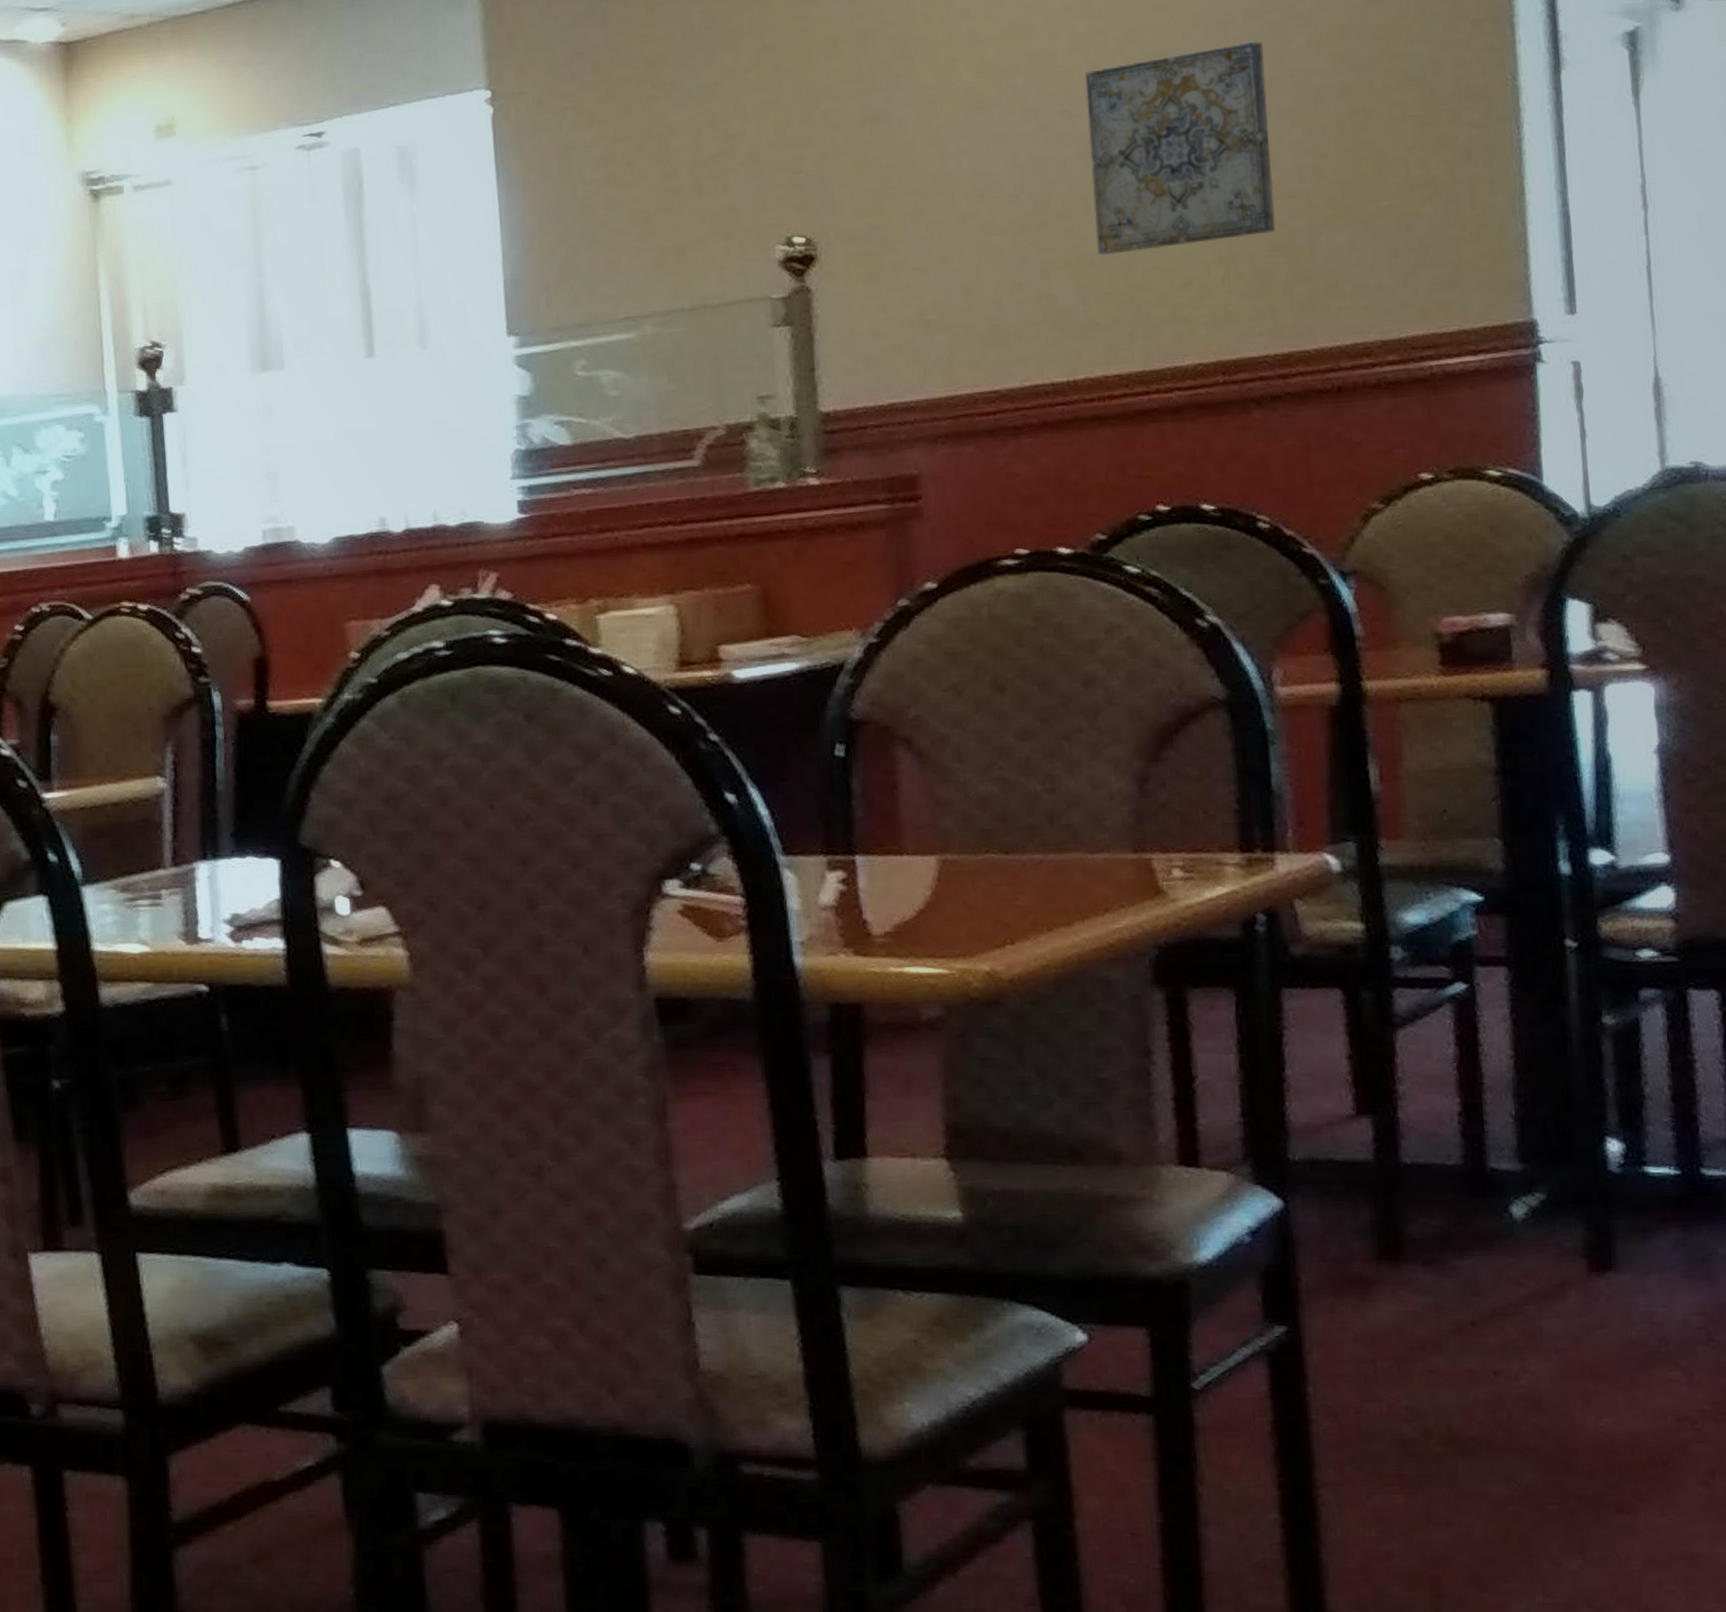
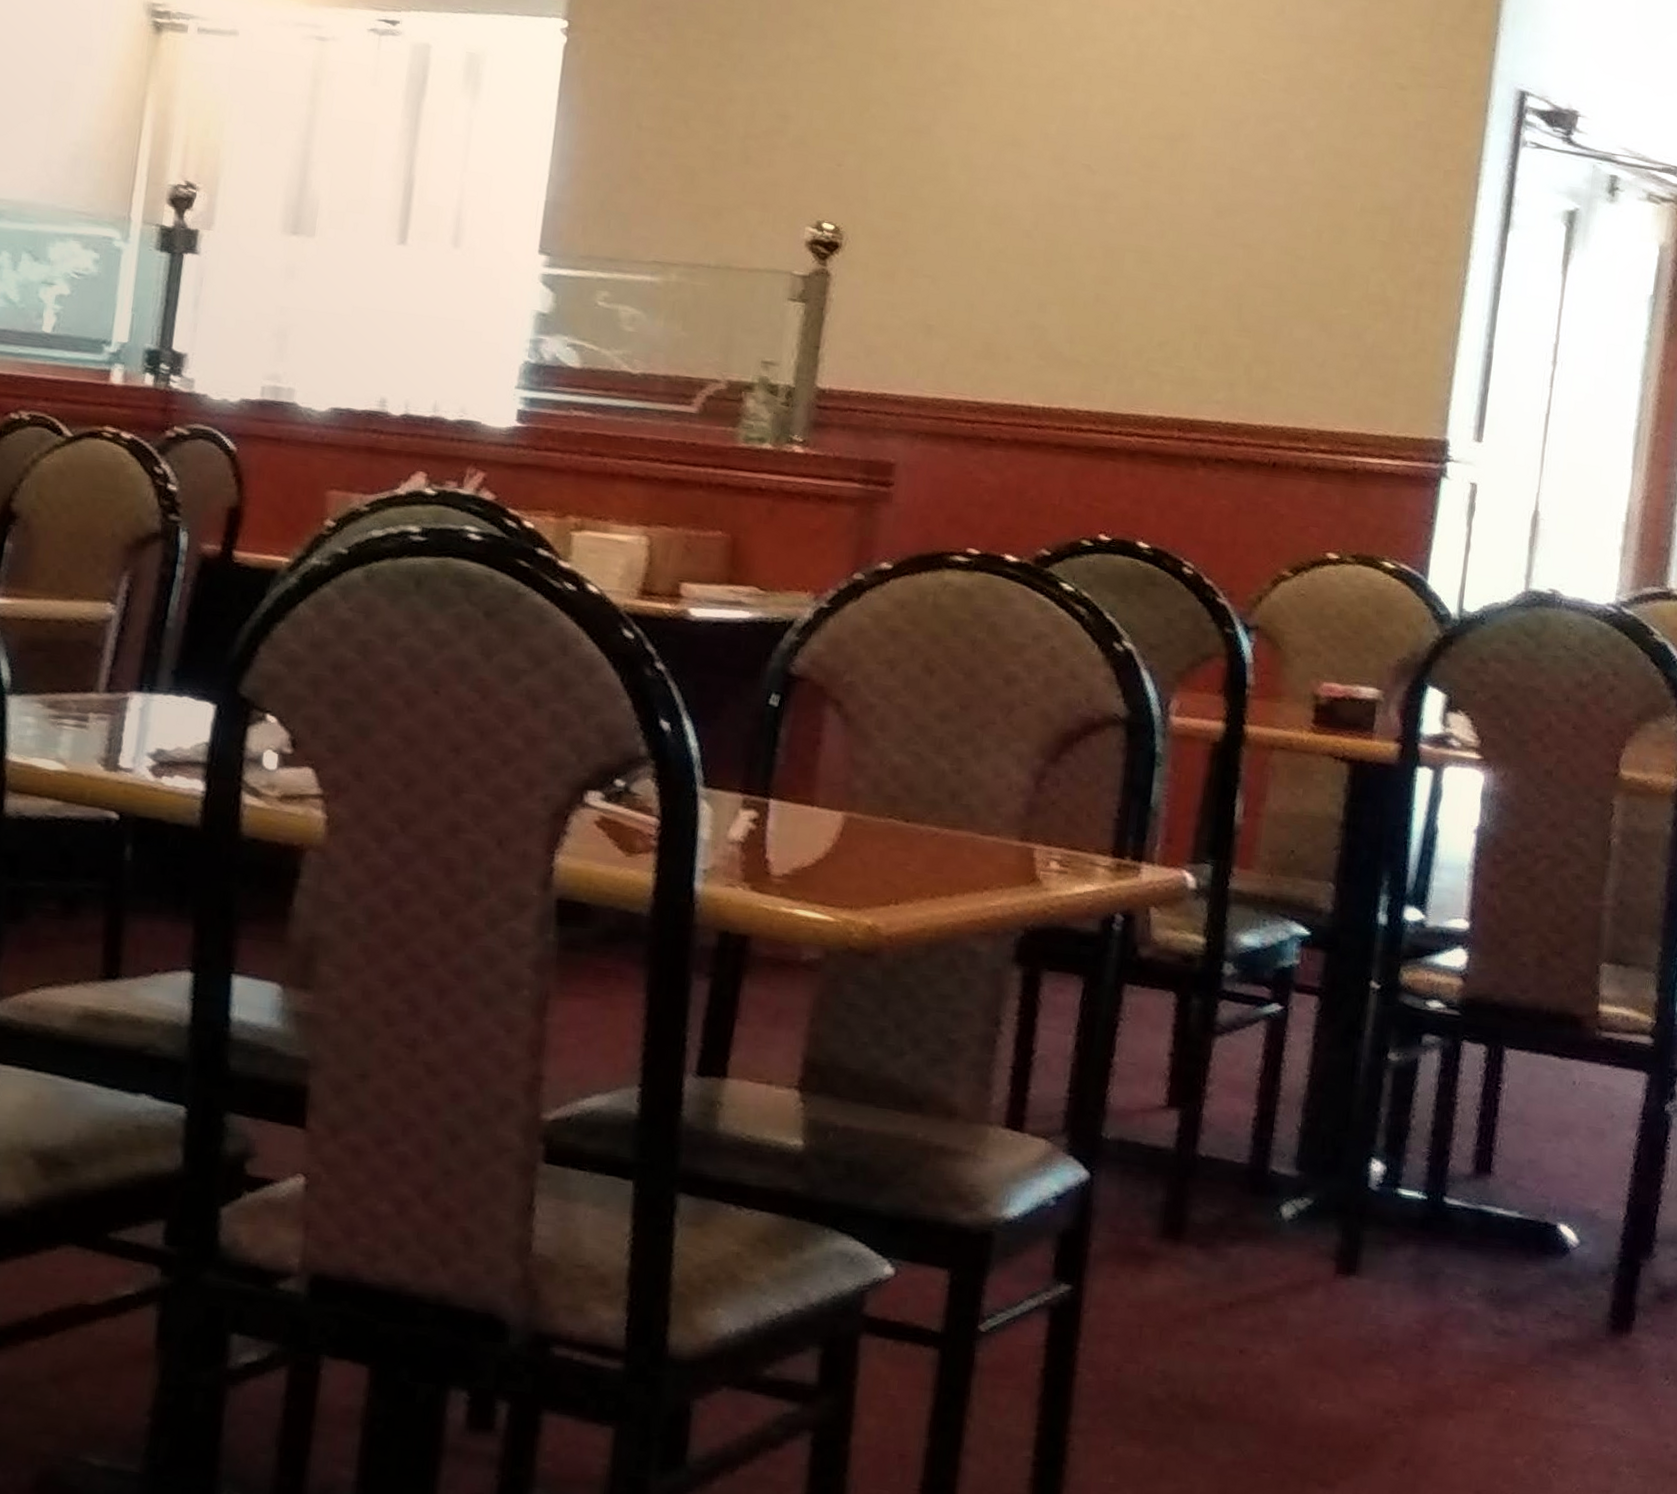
wall art: present [1085,41,1276,255] -> none [1092,134,1268,315]

